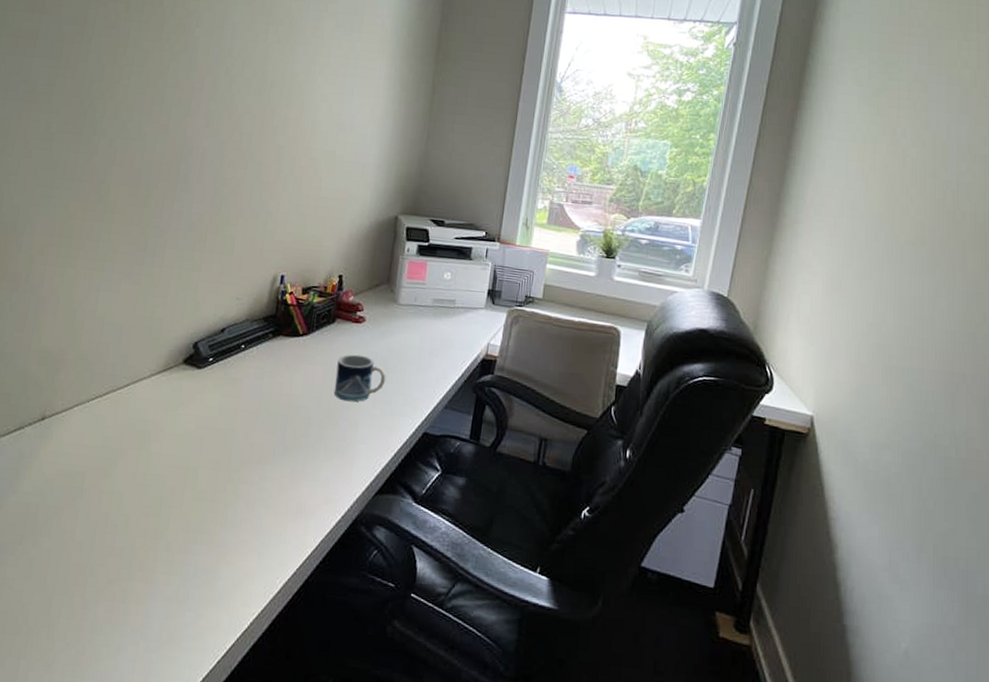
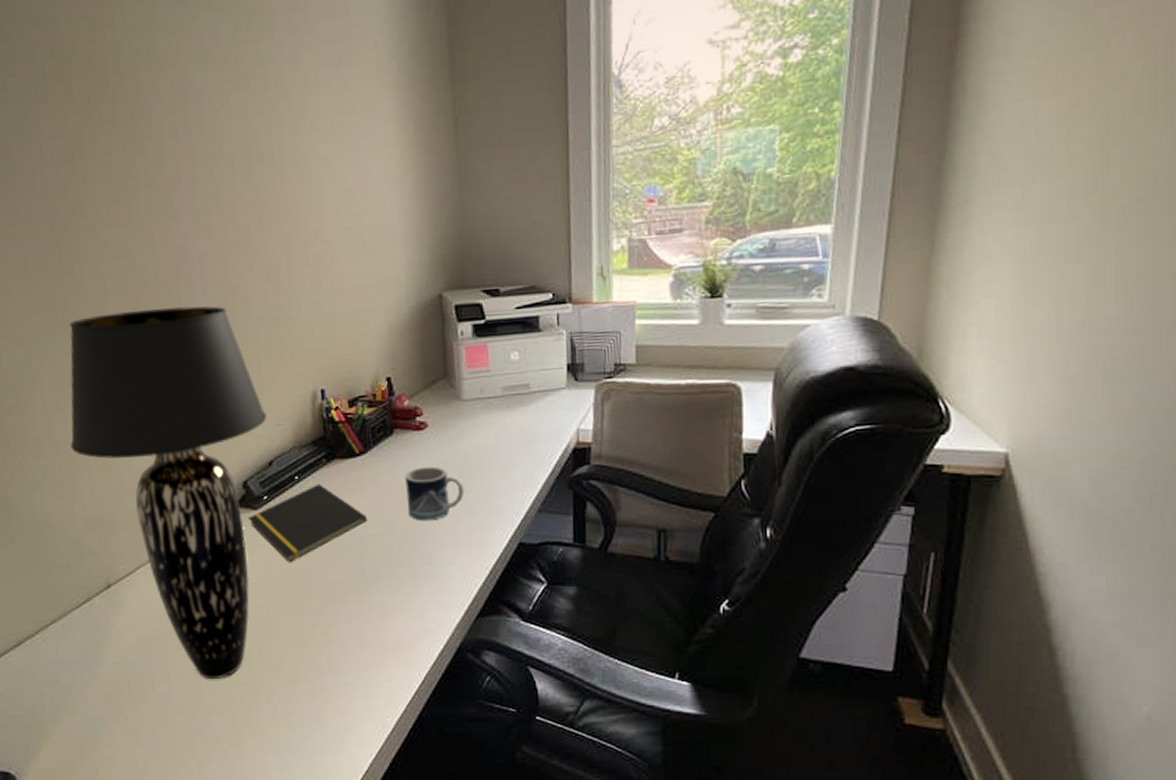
table lamp: none [44,180,229,522] -> present [70,306,267,680]
notepad: none [191,354,297,421] -> present [248,483,367,563]

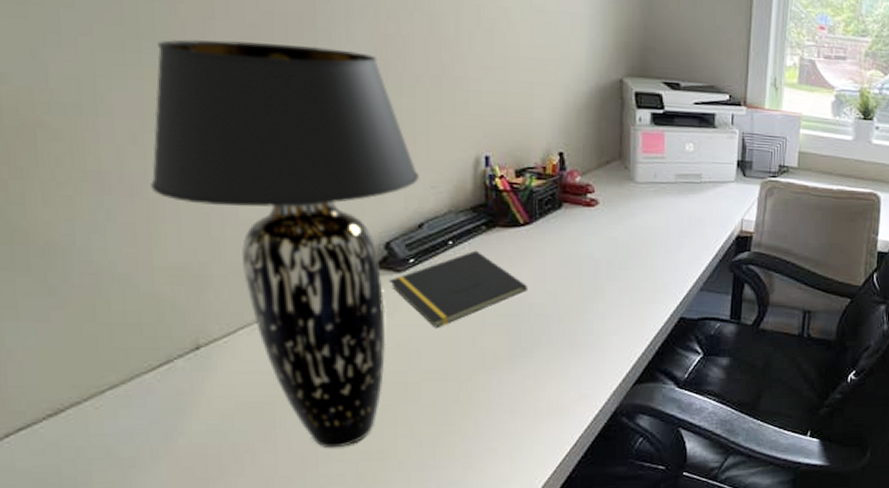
mug: present [405,466,465,521] -> none [571,241,631,293]

